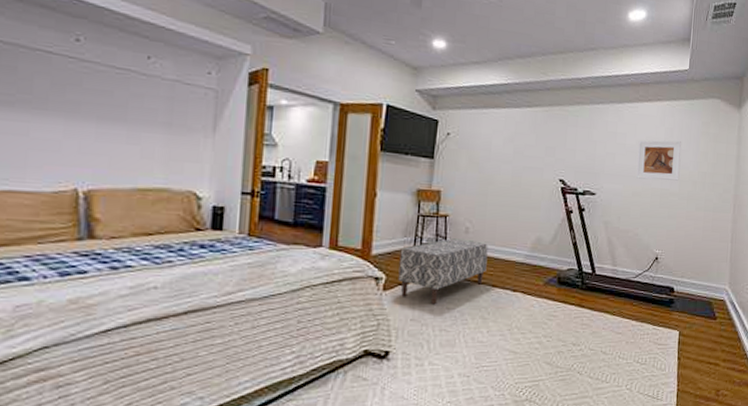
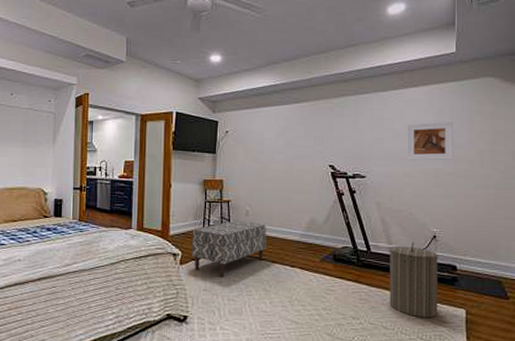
laundry hamper: none [610,264,658,341] -> present [389,242,438,318]

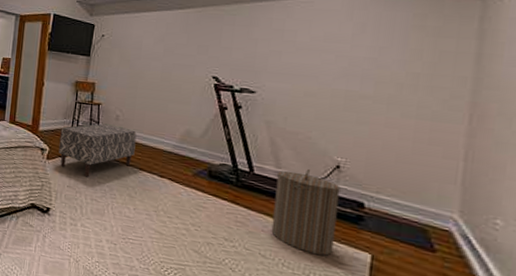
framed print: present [406,121,454,161] -> none [310,36,380,82]

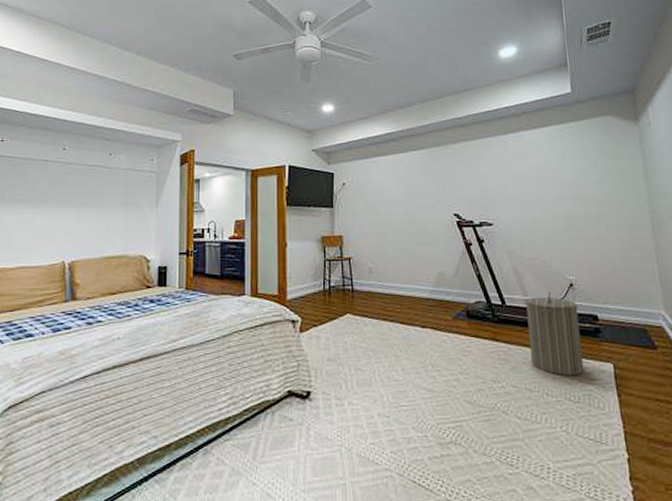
bench: present [58,123,137,178] -> none [312,279,394,344]

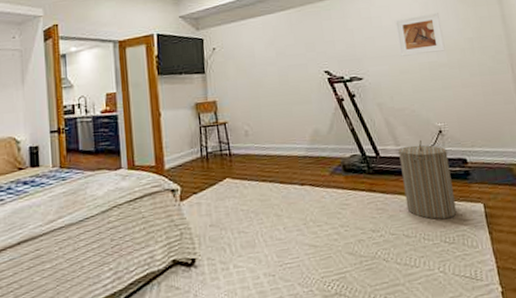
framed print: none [529,162,582,205] -> present [394,12,445,57]

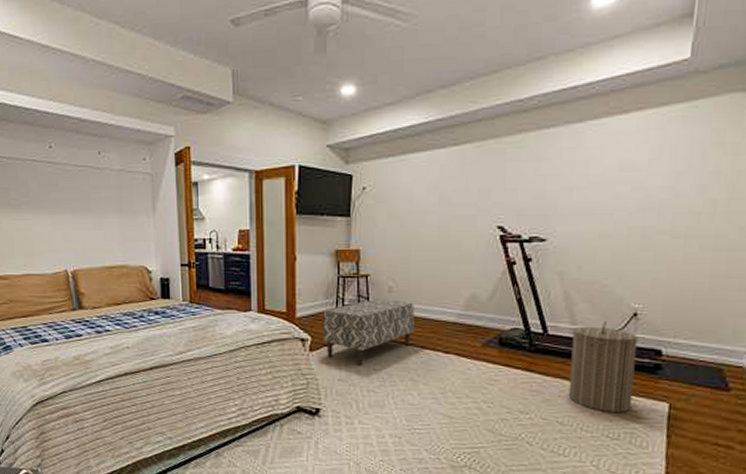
bench: none [189,142,272,209] -> present [323,299,415,366]
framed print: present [394,12,445,57] -> none [605,159,677,216]

